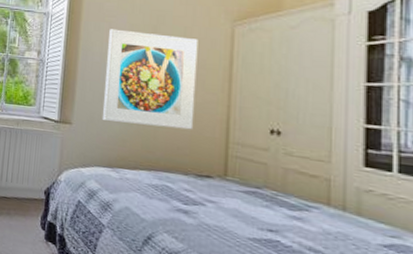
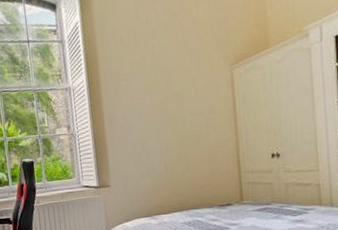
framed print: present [102,29,198,130] -> none [128,87,212,177]

